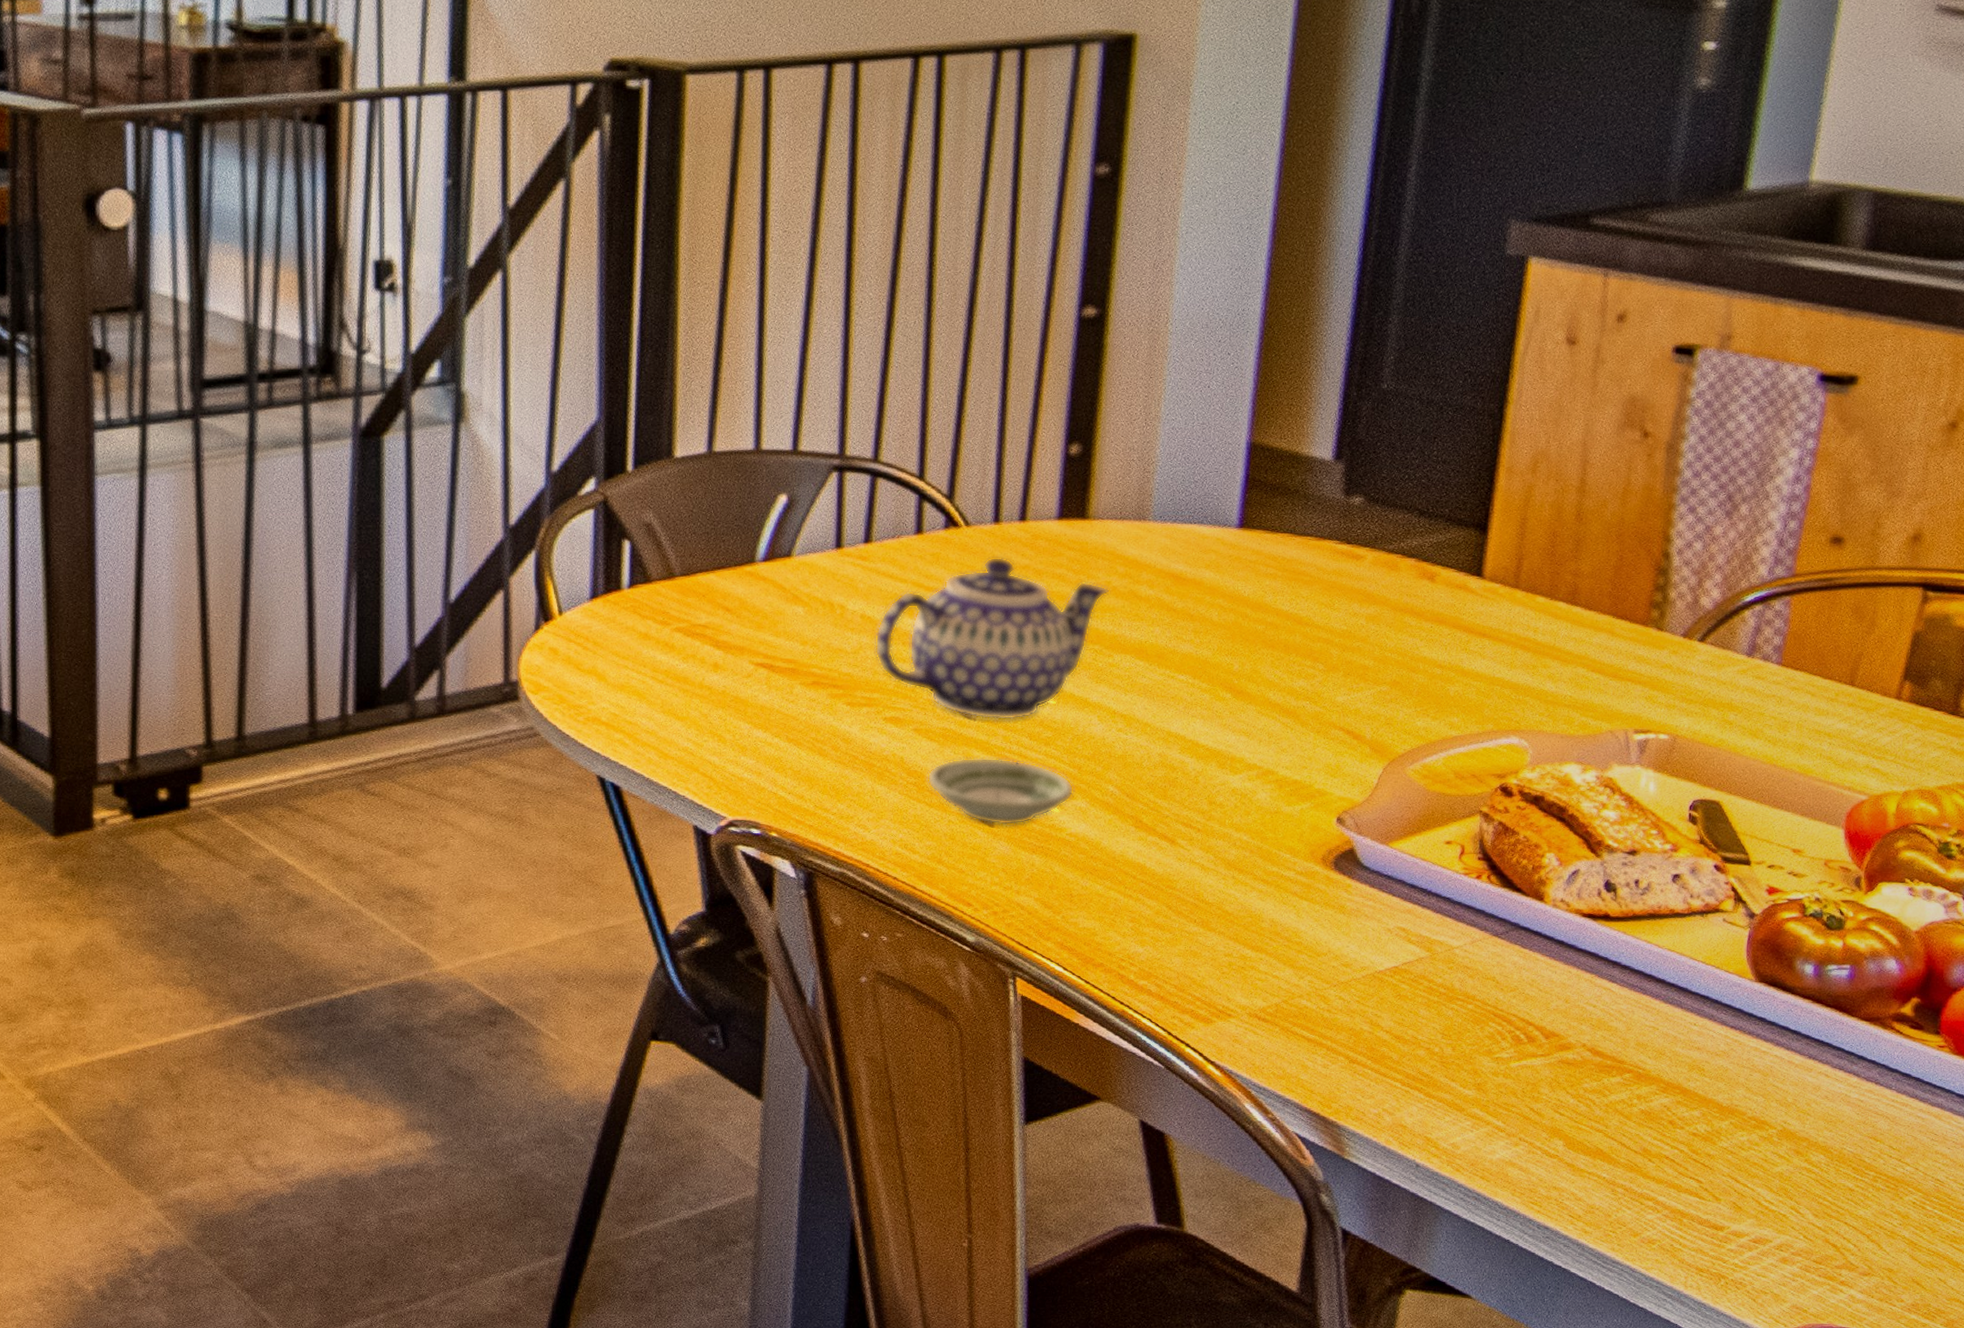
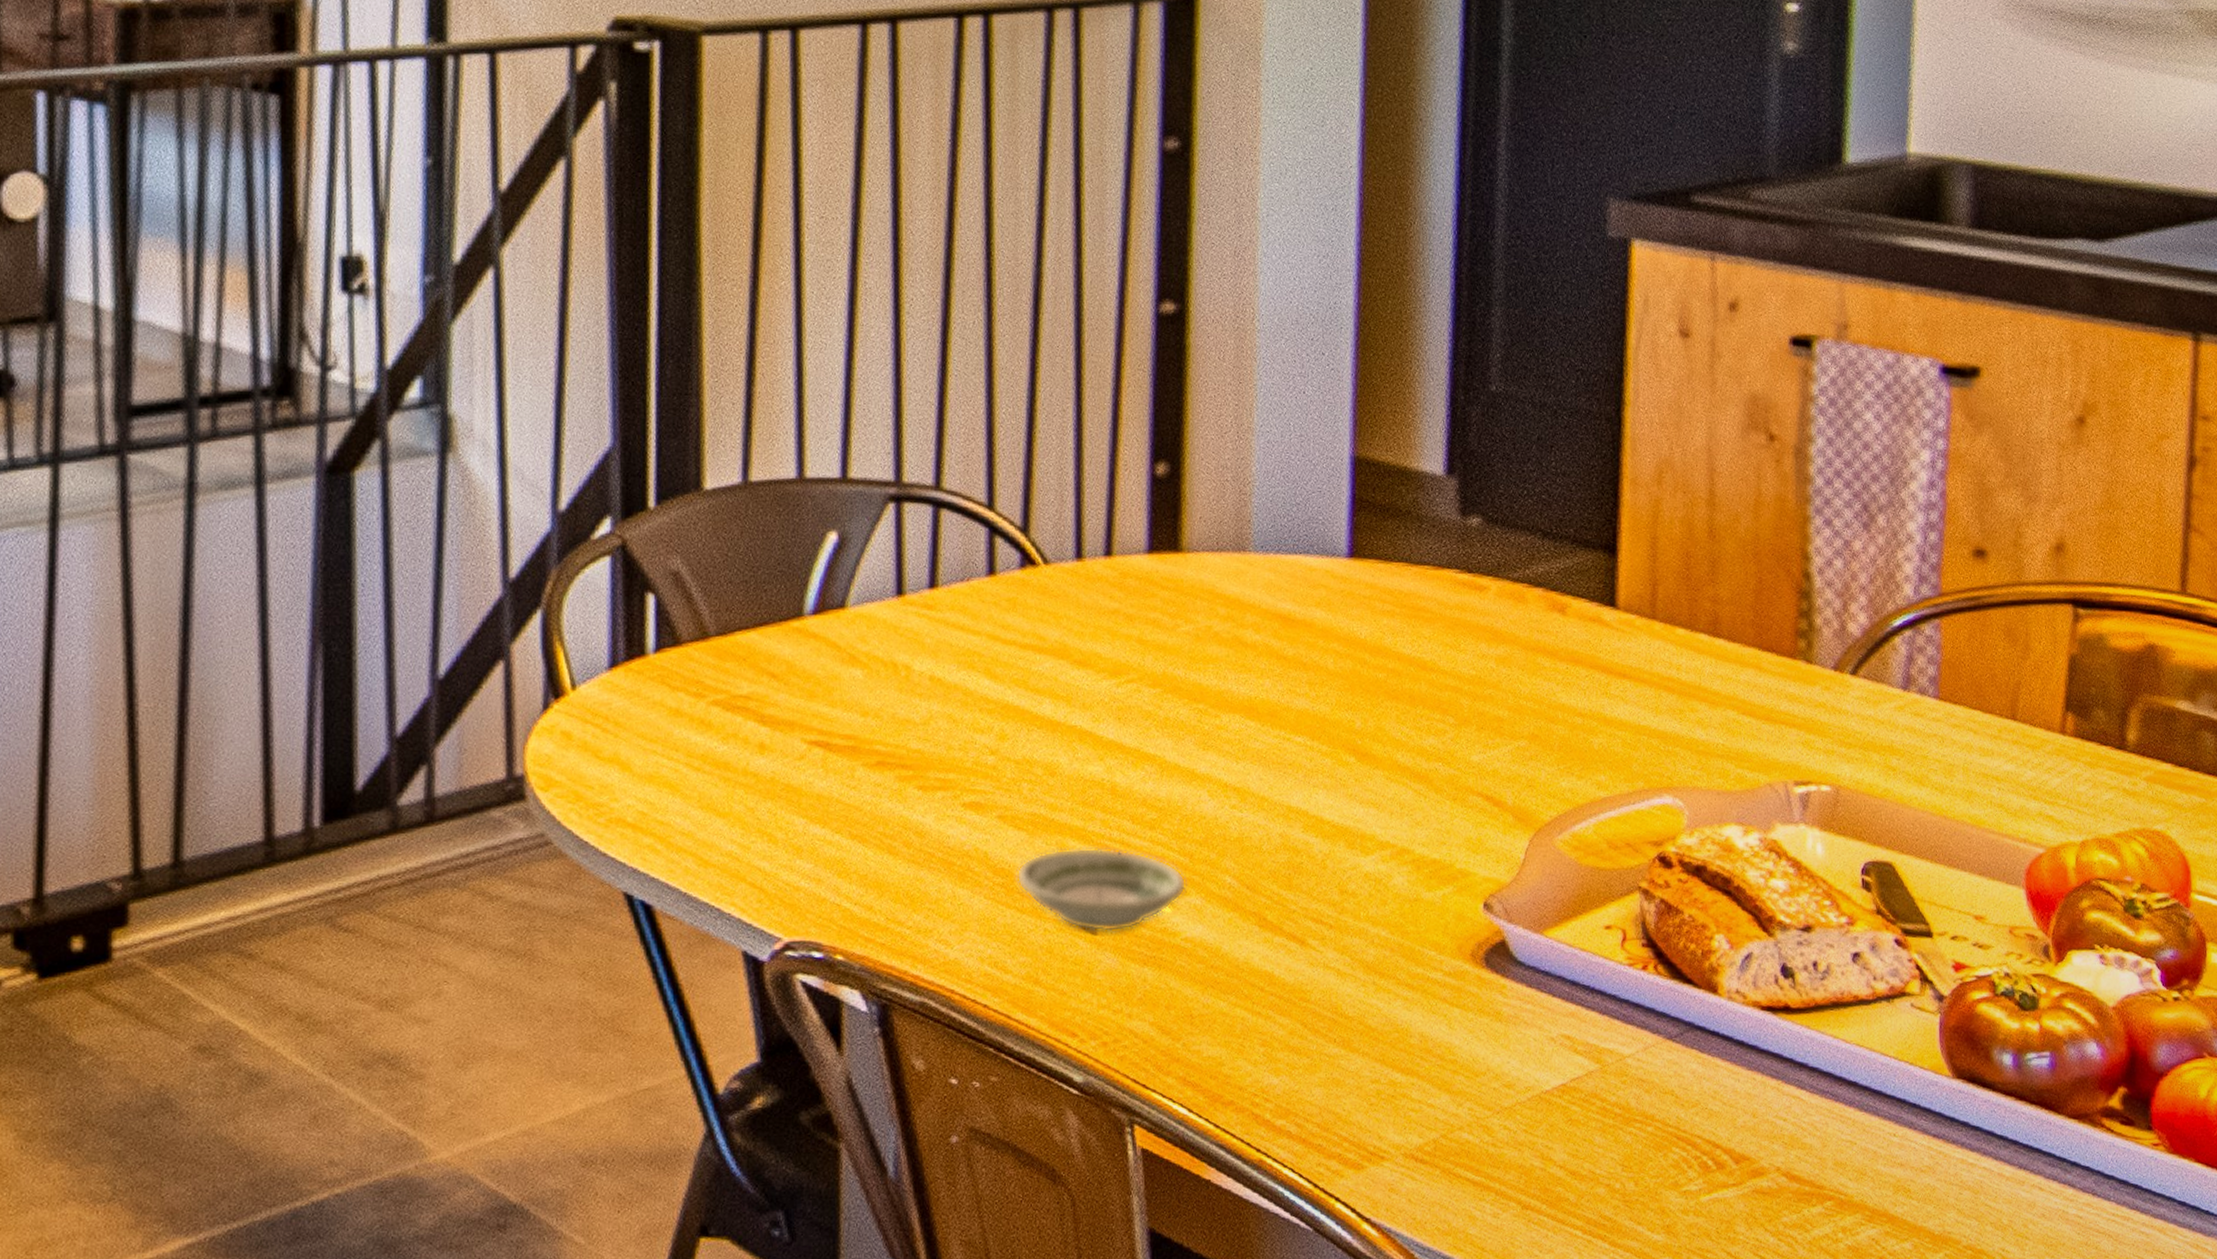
teapot: present [875,557,1109,721] -> none [947,600,1210,801]

